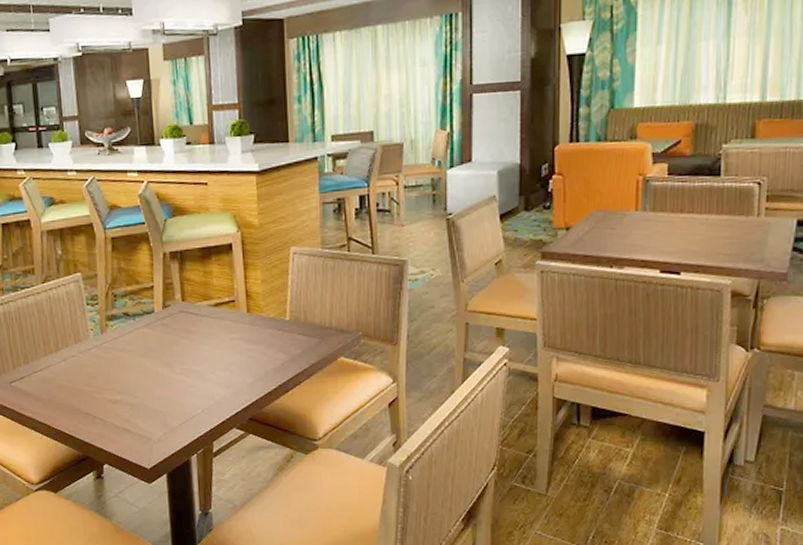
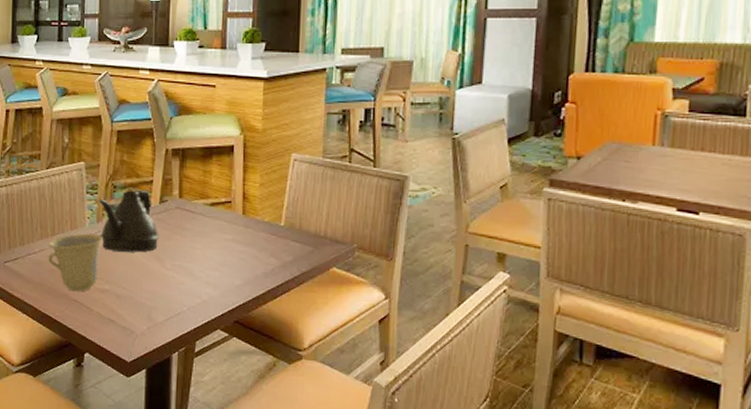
cup: none [54,345,110,405] -> present [48,233,104,292]
teapot: none [100,296,166,361] -> present [98,189,159,252]

